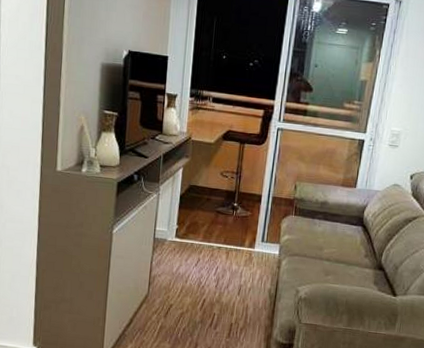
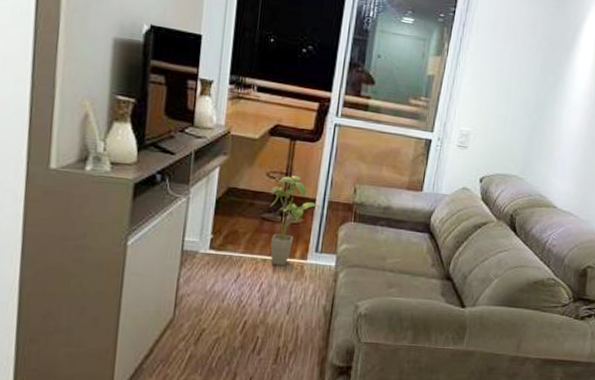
house plant: none [223,175,266,254] -> present [269,176,321,266]

